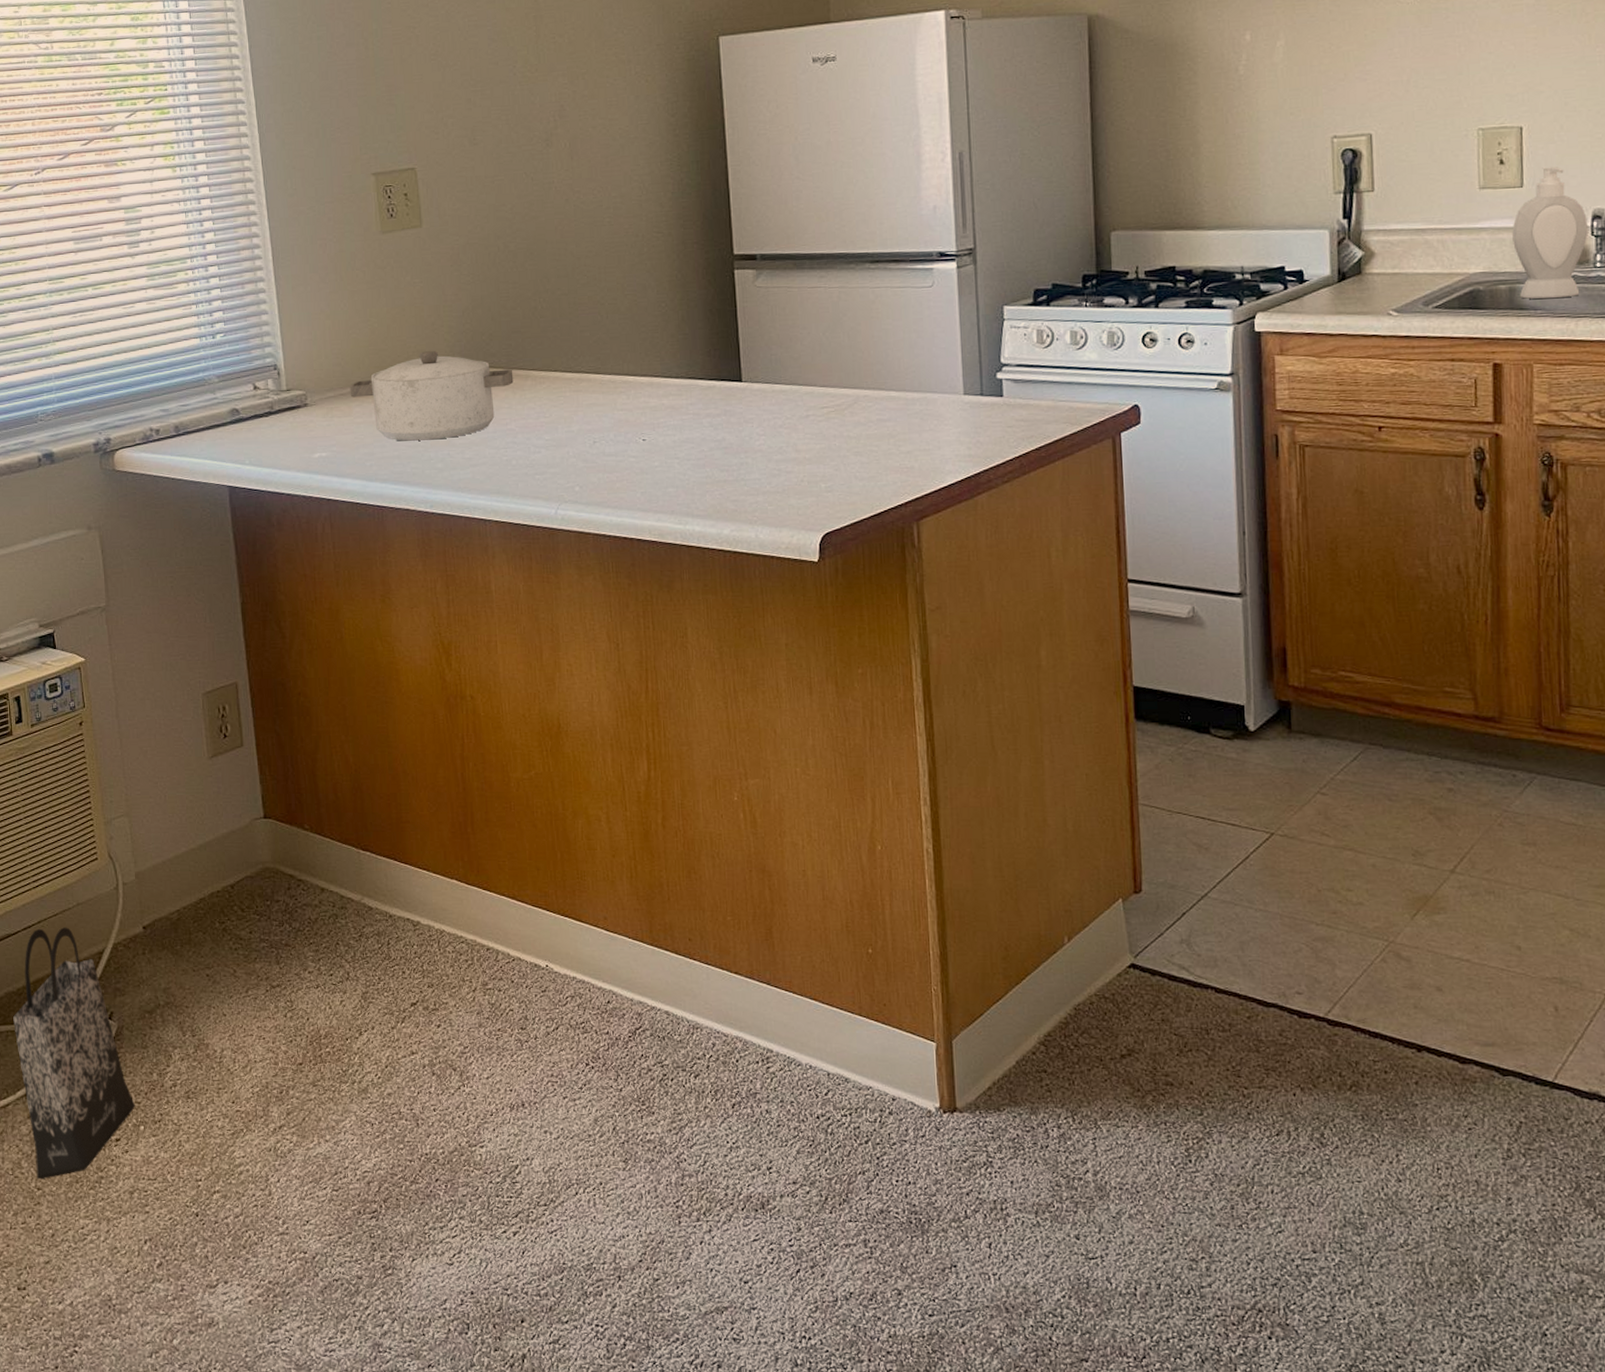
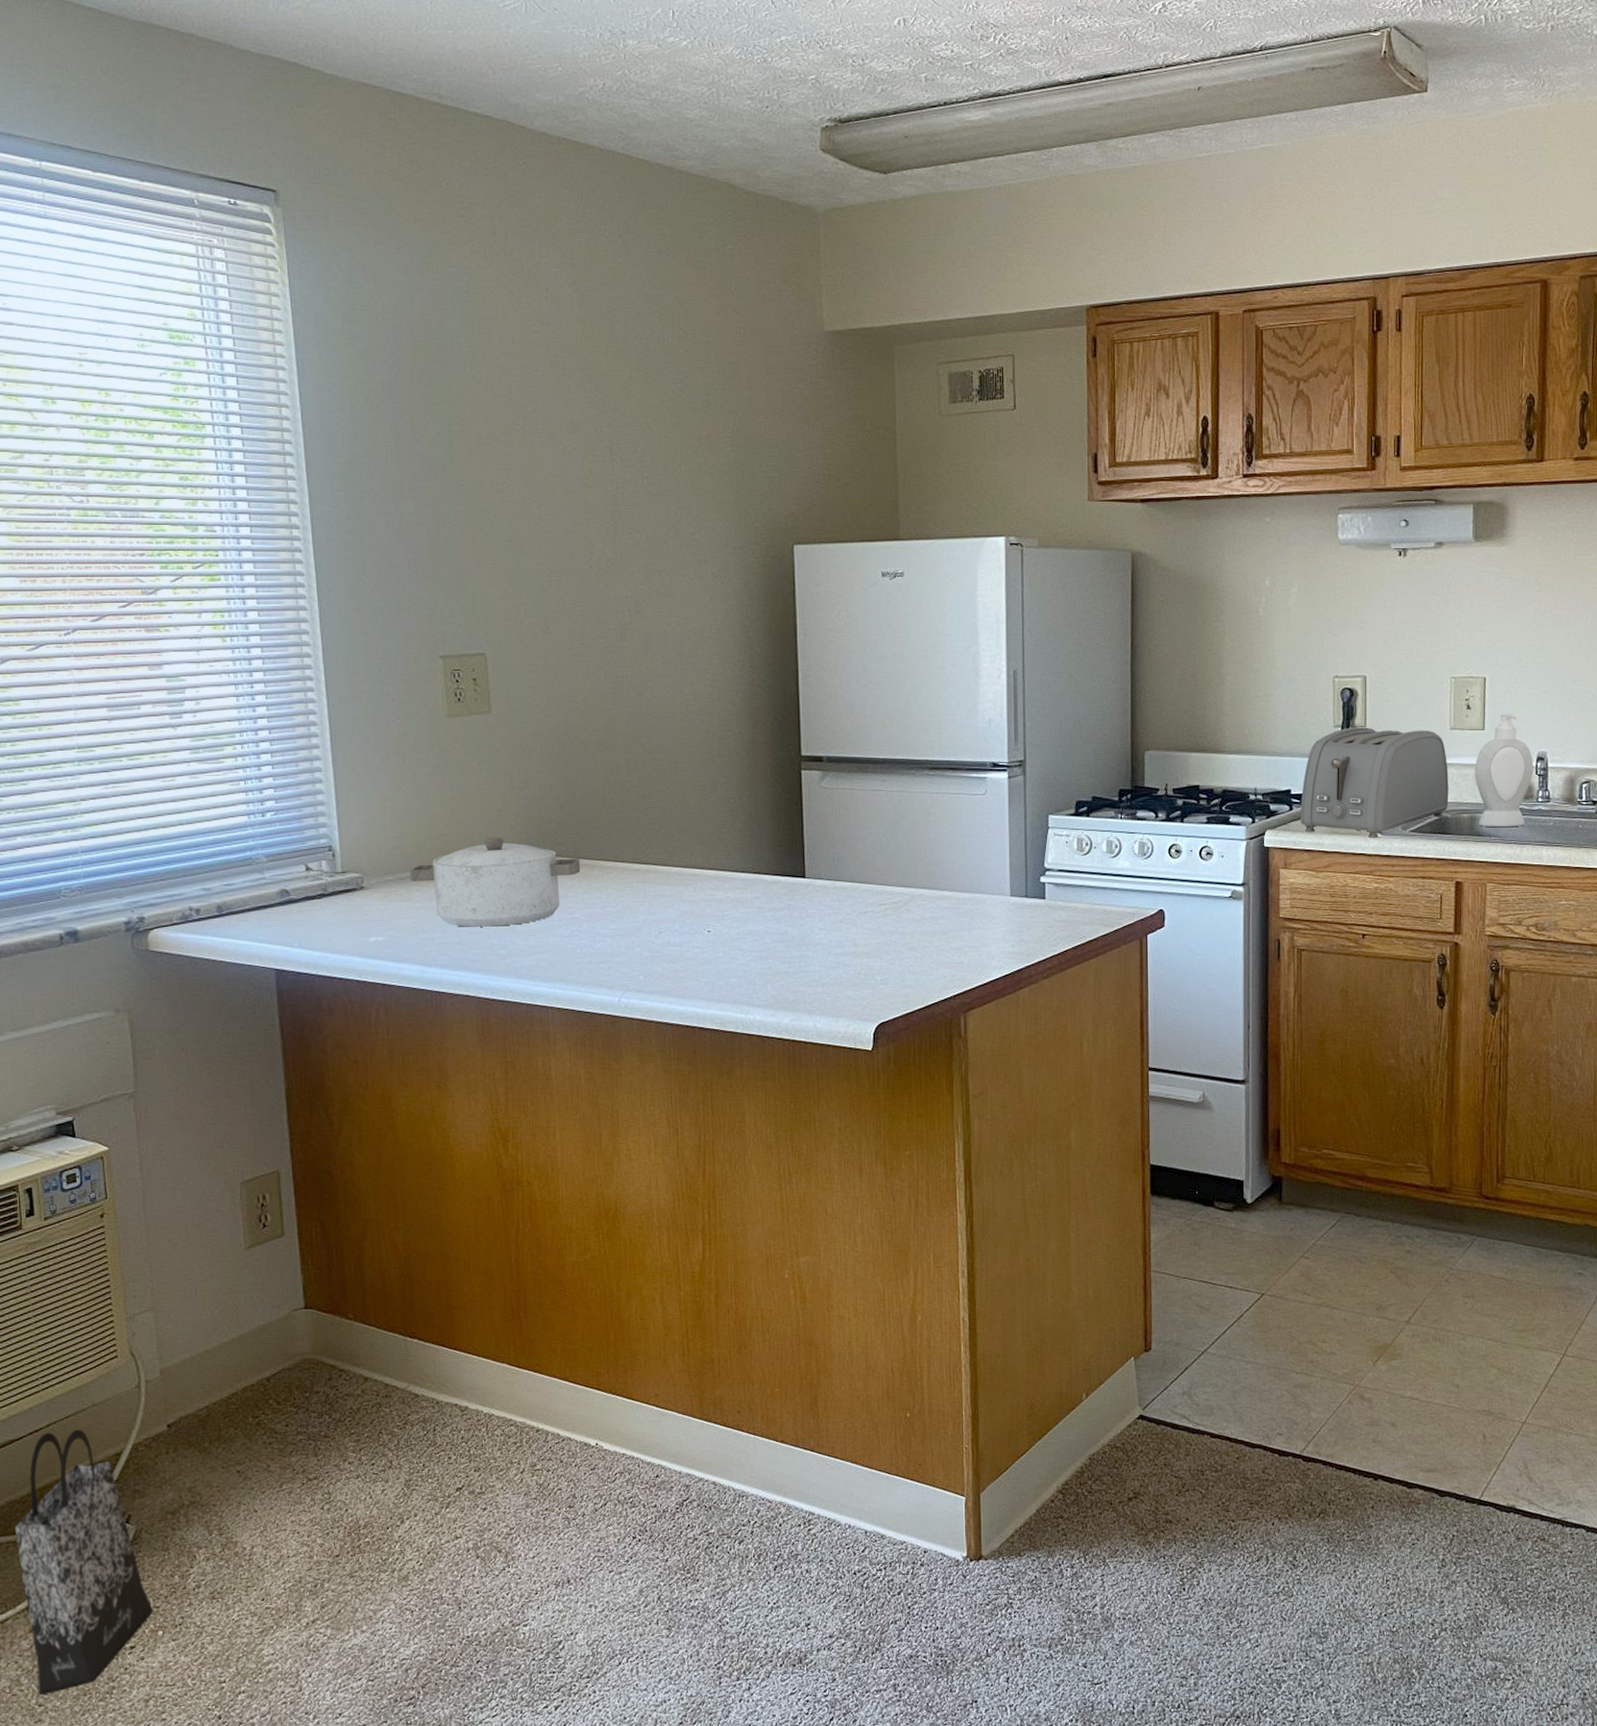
toaster: none [1297,191,1481,318] -> present [1300,727,1449,839]

